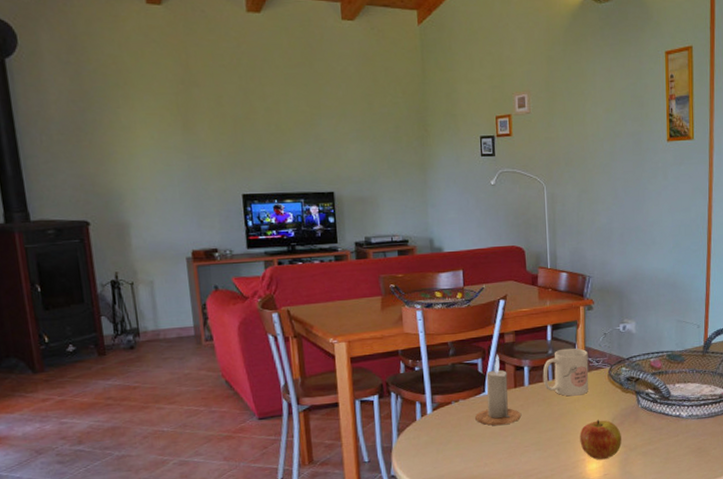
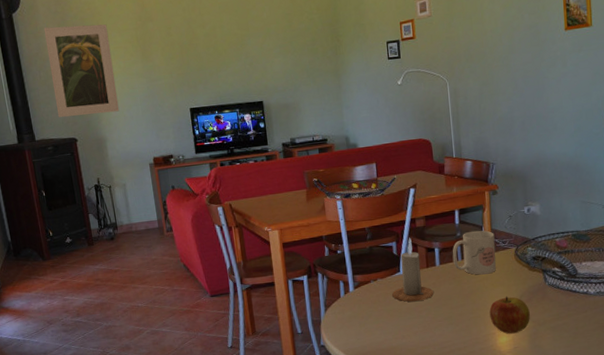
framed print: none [49,80,150,194] -> present [43,24,120,117]

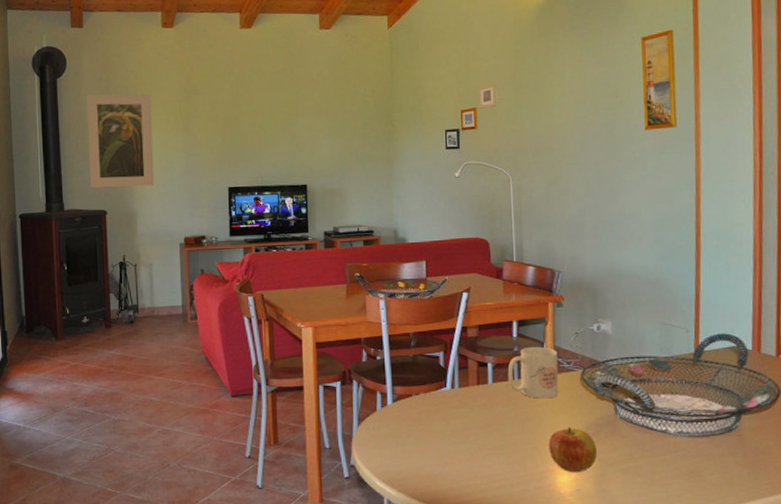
candle: present [392,237,434,302] -> none [436,348,484,423]

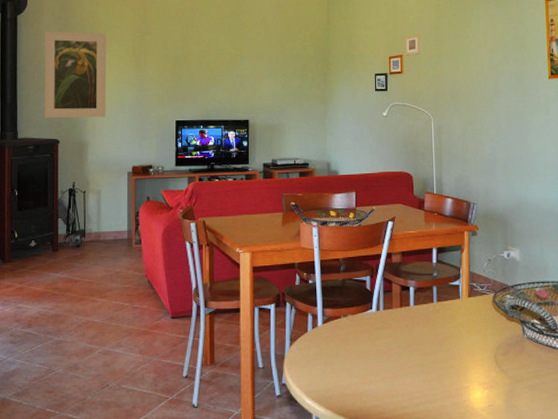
mug: present [507,346,559,399] -> none [427,272,473,320]
apple: present [548,427,597,473] -> none [464,346,507,389]

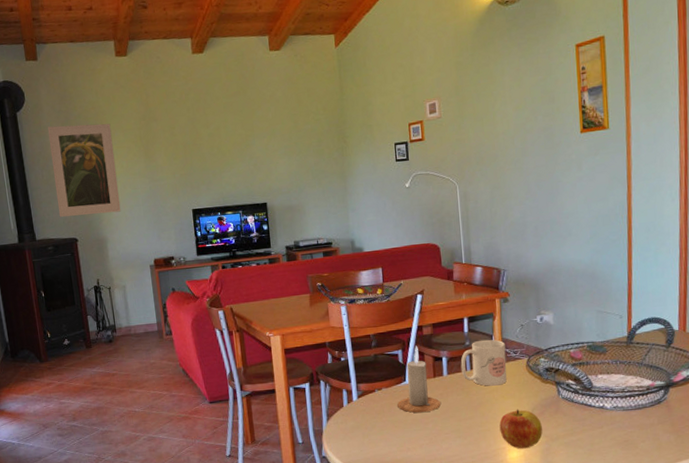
candle: none [362,273,406,343] -> present [397,345,441,413]
mug: none [427,272,473,320] -> present [460,339,507,386]
apple: none [464,346,507,389] -> present [499,409,542,449]

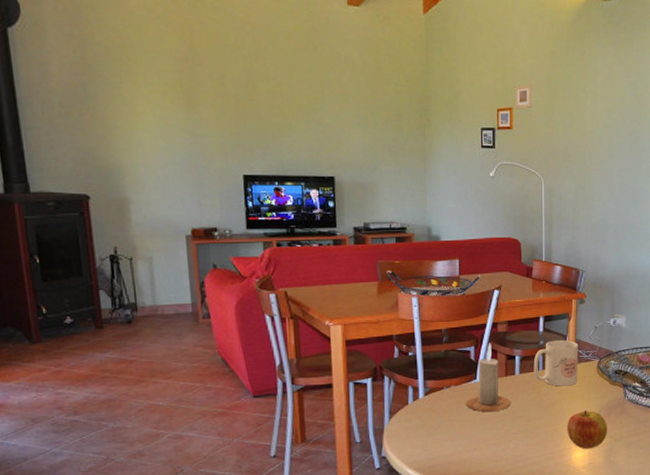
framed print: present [47,123,121,217] -> none [51,52,151,169]

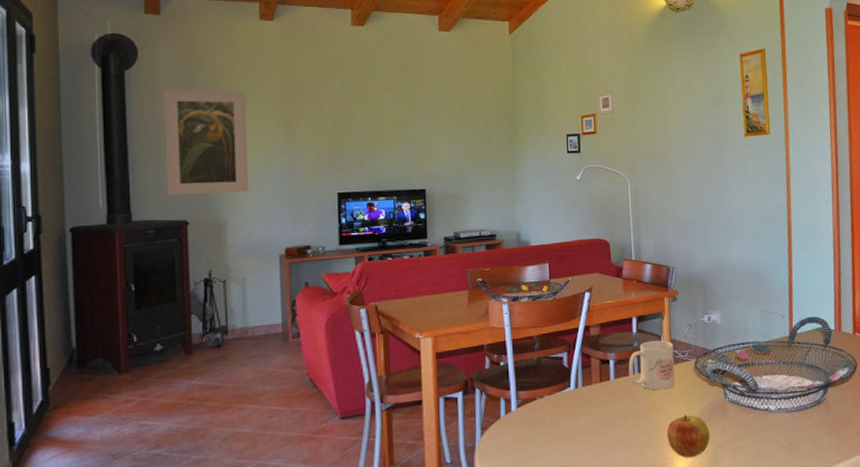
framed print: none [51,52,151,169] -> present [163,89,249,195]
candle: present [466,343,510,412] -> none [560,347,607,422]

